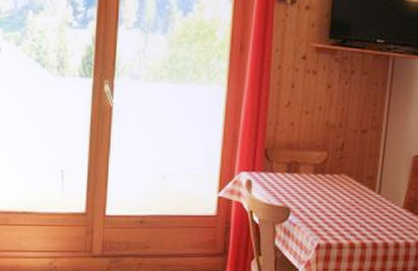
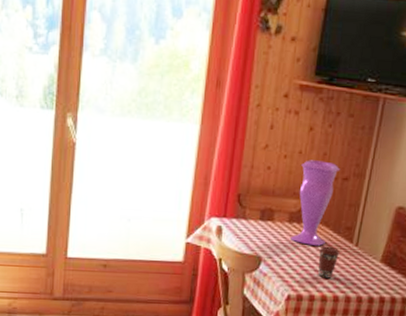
vase: none [316,115,359,195] -> present [291,160,341,246]
coffee cup: none [344,195,364,226] -> present [318,246,340,279]

